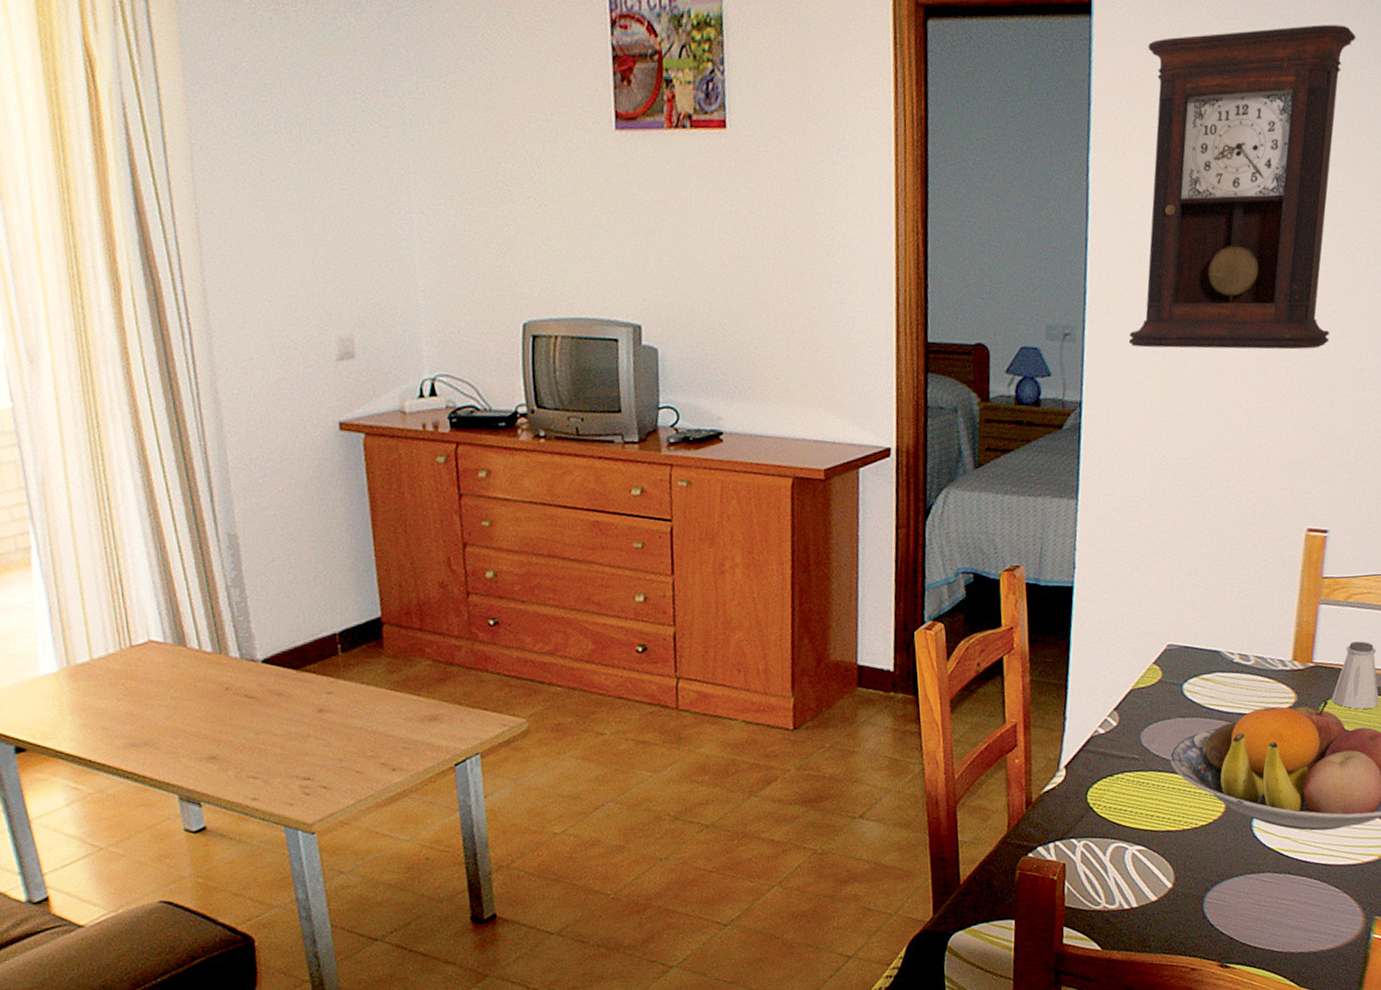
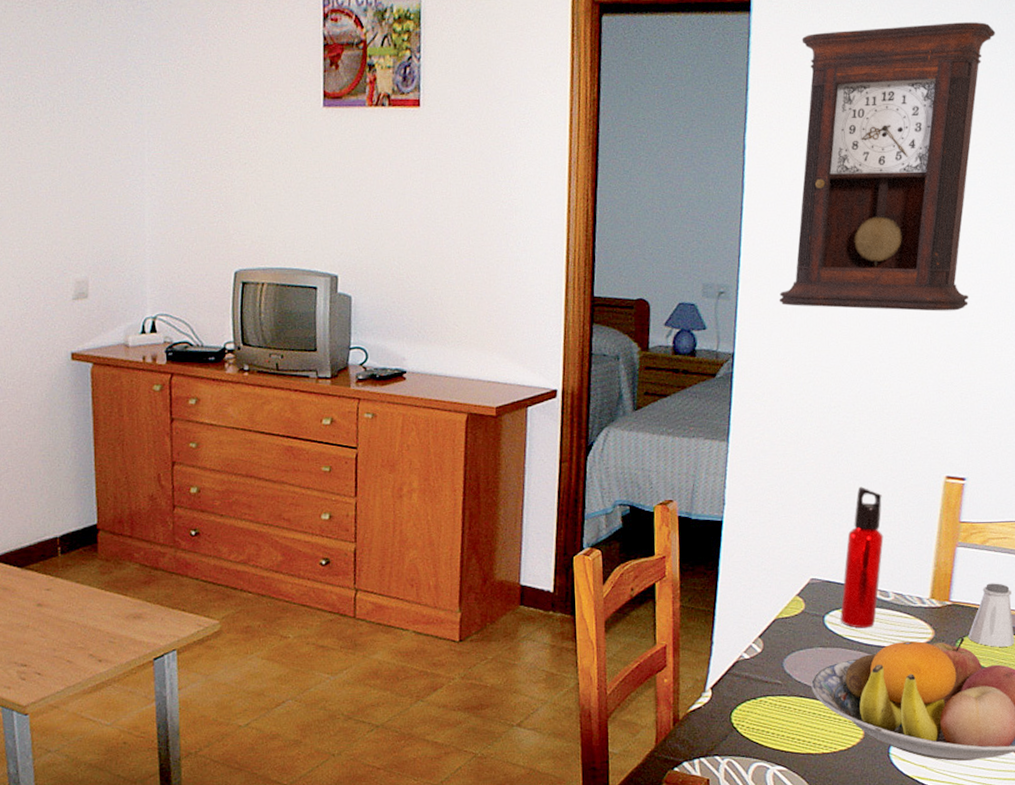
water bottle: none [1199,543,1243,696] -> present [840,486,884,629]

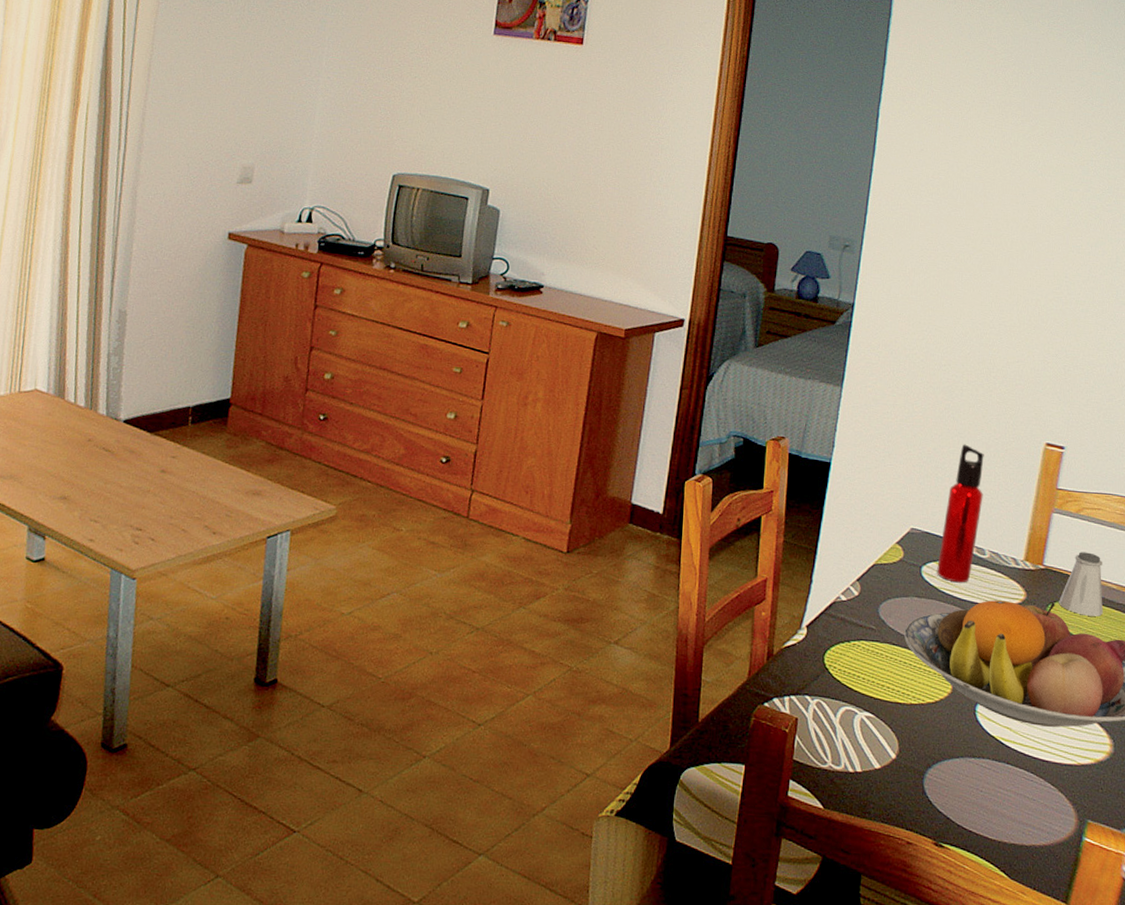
pendulum clock: present [779,22,996,312] -> none [899,21,1114,288]

